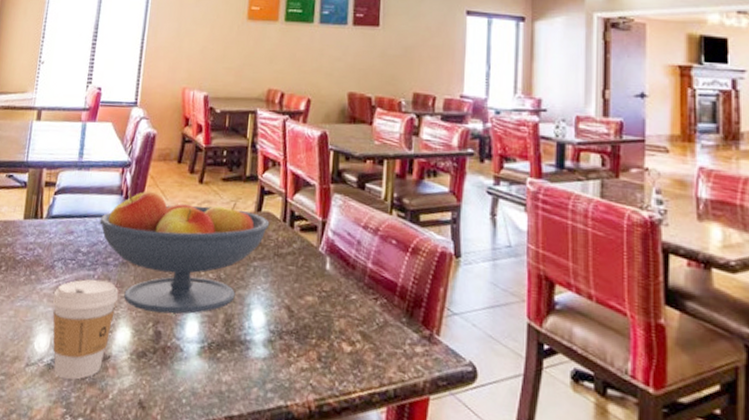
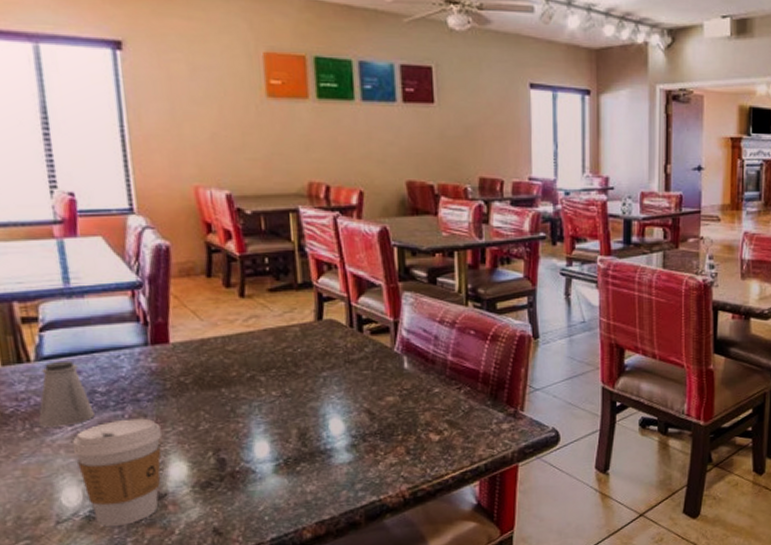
saltshaker: none [35,220,75,278] -> present [38,360,95,428]
fruit bowl: present [99,191,270,314] -> none [115,313,335,441]

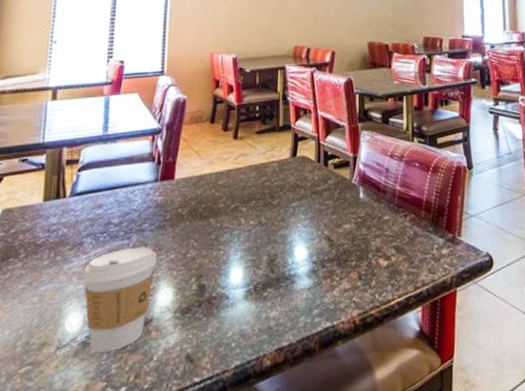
saltshaker: present [38,360,95,428] -> none [61,196,106,256]

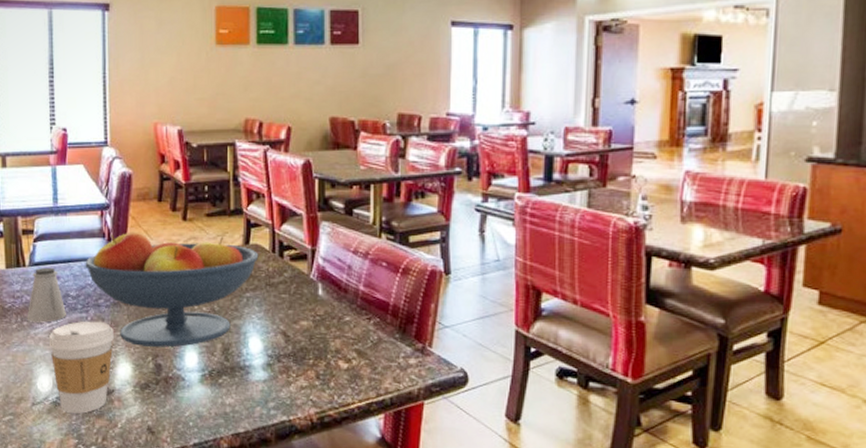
saltshaker: none [61,196,106,256] -> present [27,267,66,323]
fruit bowl: none [131,151,305,268] -> present [85,232,259,348]

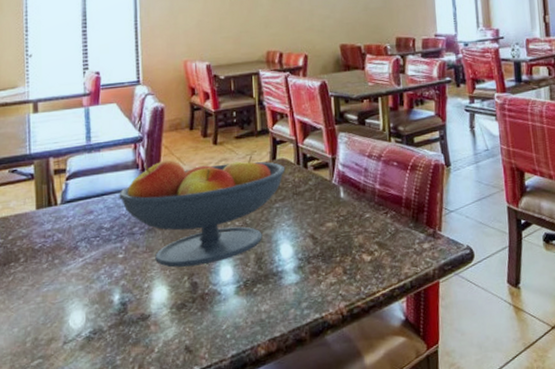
saltshaker: present [27,267,66,323] -> none [58,202,100,259]
coffee cup: present [48,321,114,414] -> none [81,249,149,346]

